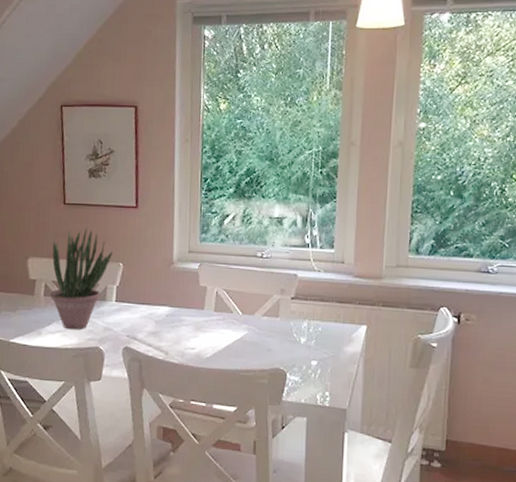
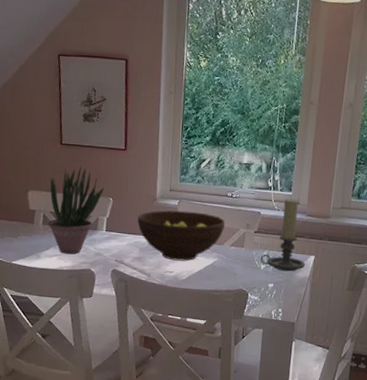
fruit bowl: none [152,275,256,336] -> present [137,210,226,261]
candle holder: none [299,256,356,346] -> present [260,198,306,272]

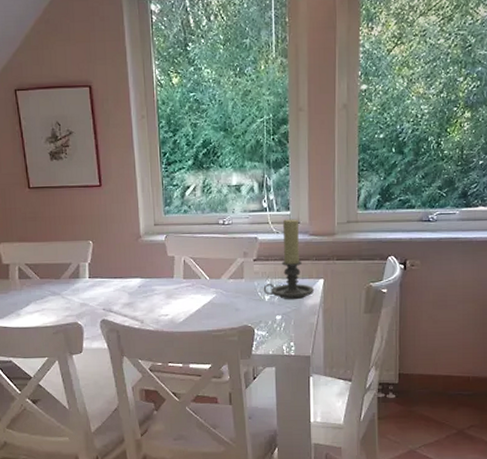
potted plant: present [48,165,105,255] -> none [22,208,82,309]
fruit bowl: present [137,210,226,261] -> none [122,245,220,302]

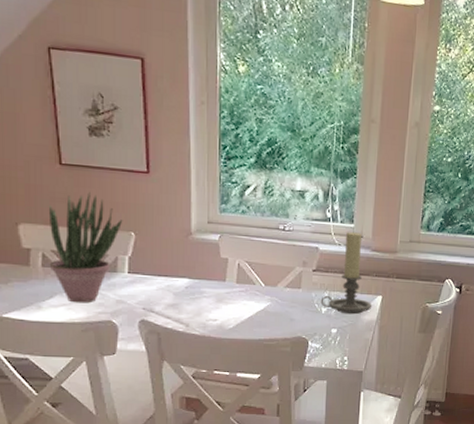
potted plant: none [22,208,82,309] -> present [49,191,123,303]

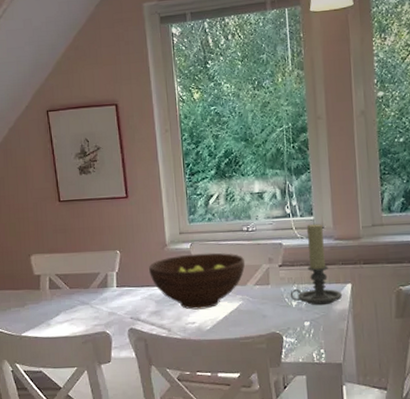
potted plant: present [49,191,123,303] -> none [53,220,110,318]
fruit bowl: none [169,246,278,307] -> present [149,252,246,310]

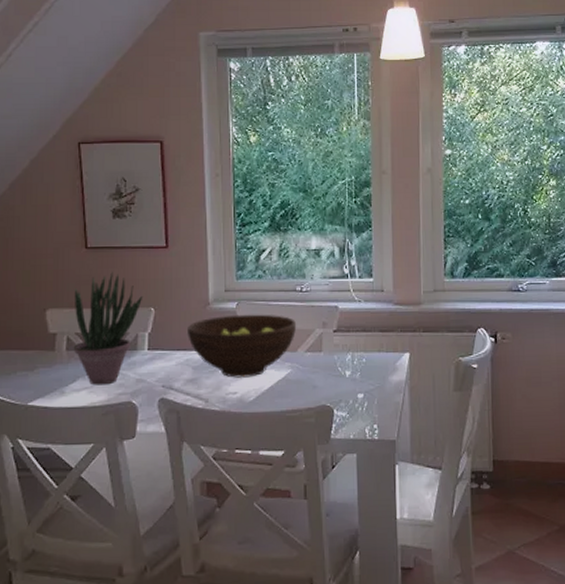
potted plant: none [53,220,110,318] -> present [73,271,143,385]
candle holder: present [290,223,343,306] -> none [344,285,400,376]

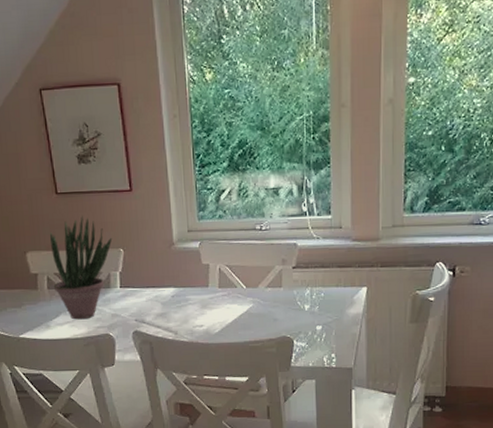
fruit bowl: present [188,314,297,378] -> none [155,252,257,312]

